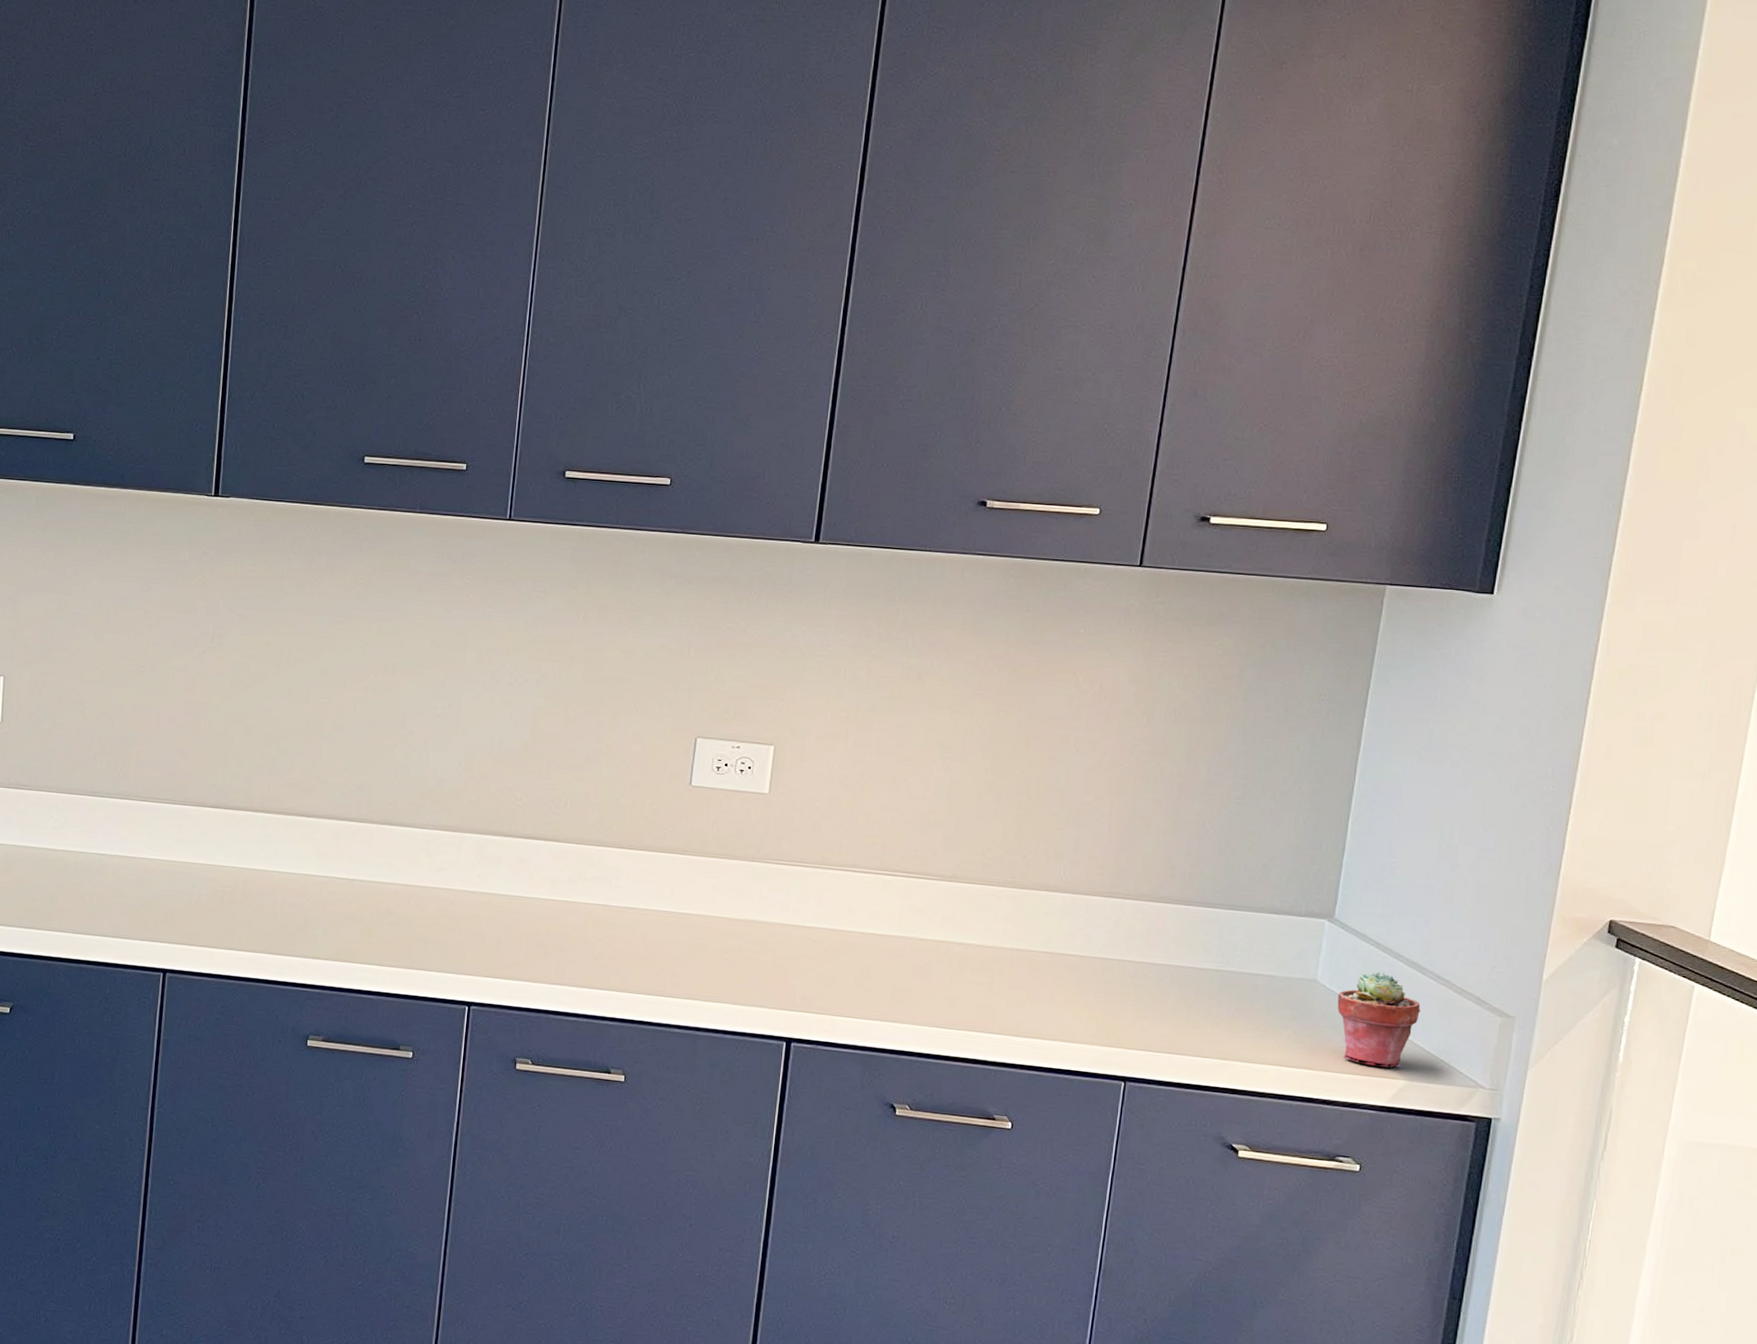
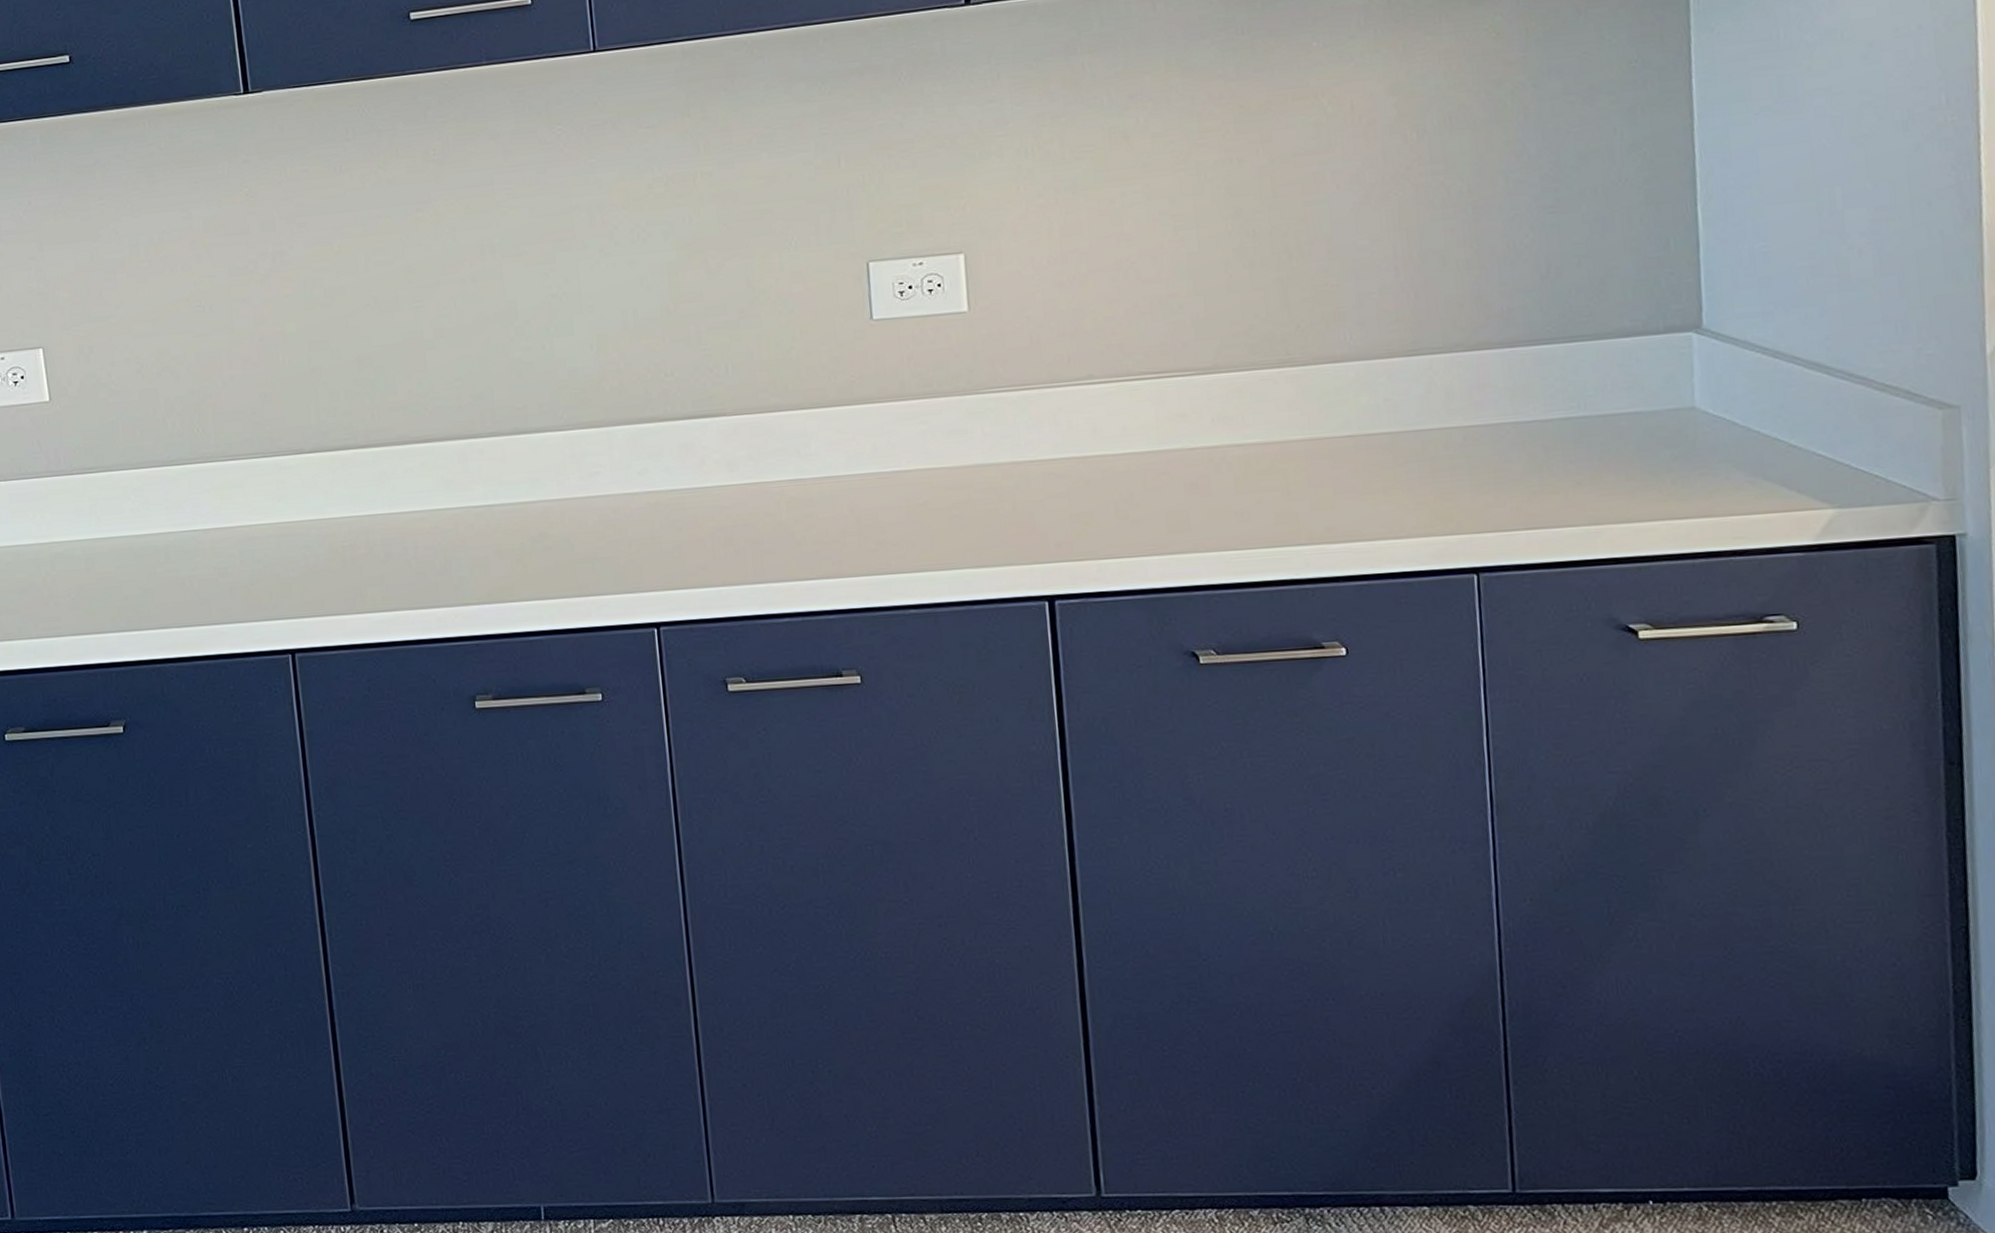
potted succulent: present [1337,972,1421,1068] -> none [1726,381,1836,499]

